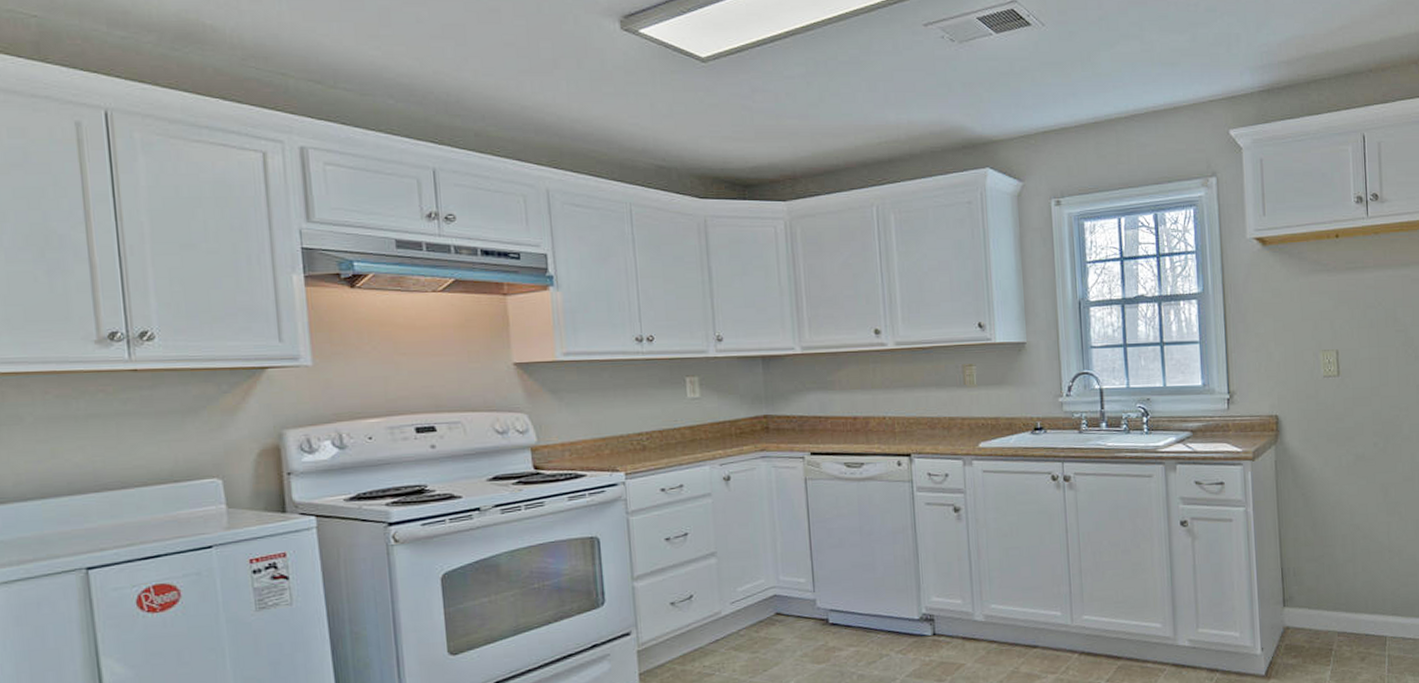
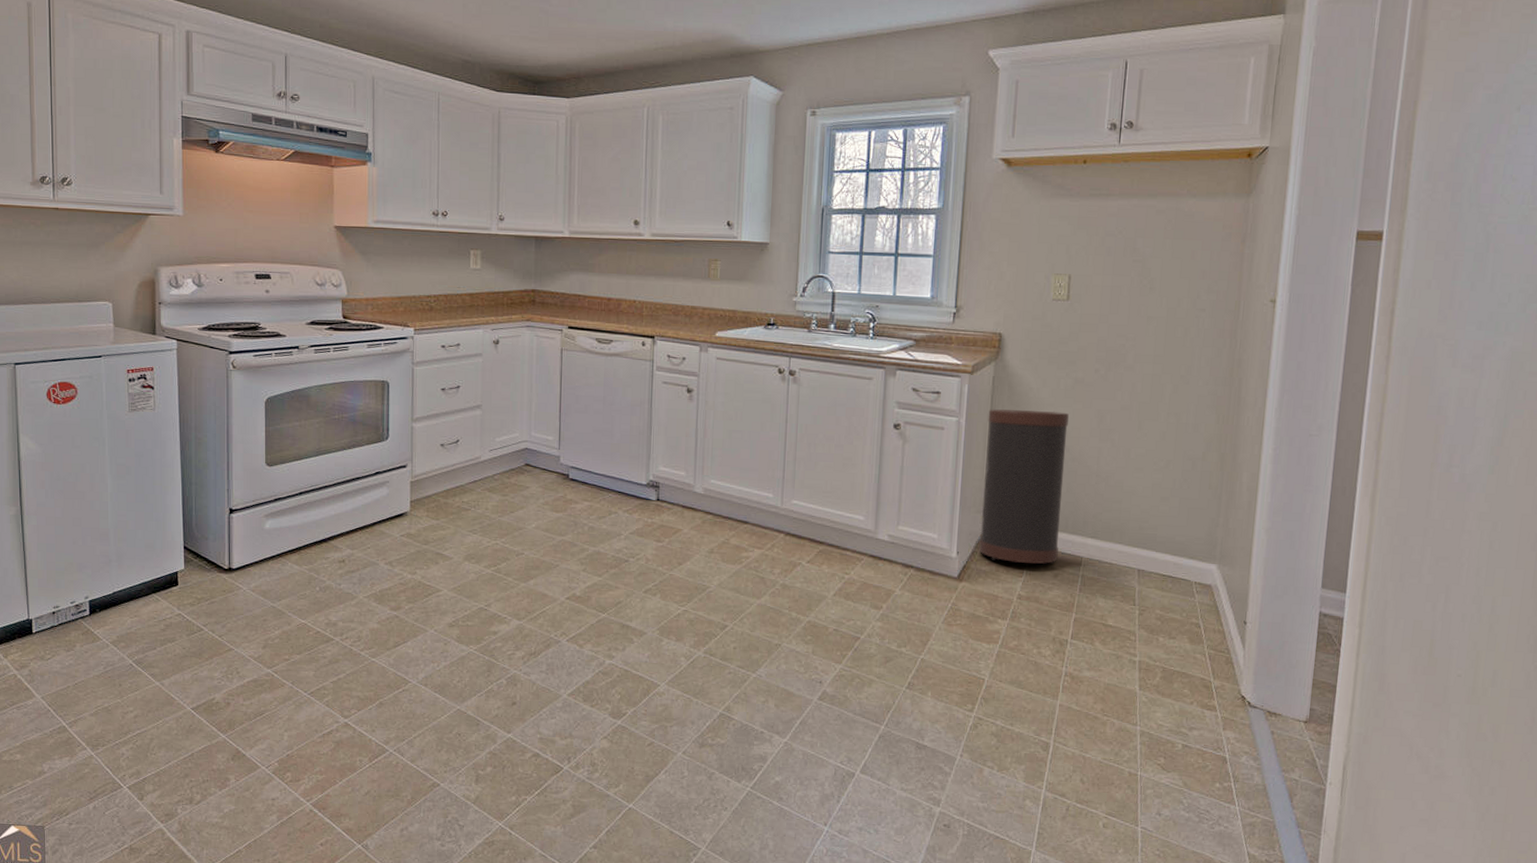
trash can: none [1275,489,1362,652] -> present [979,409,1069,564]

